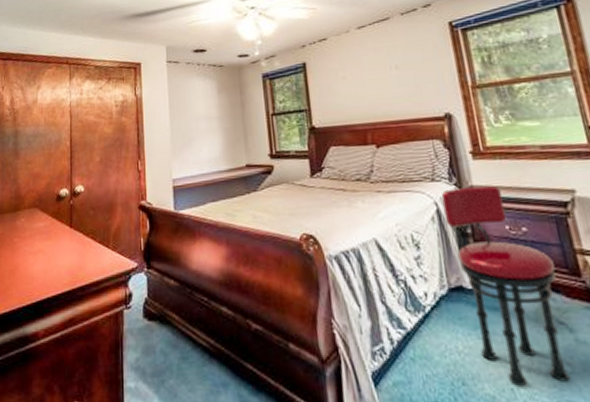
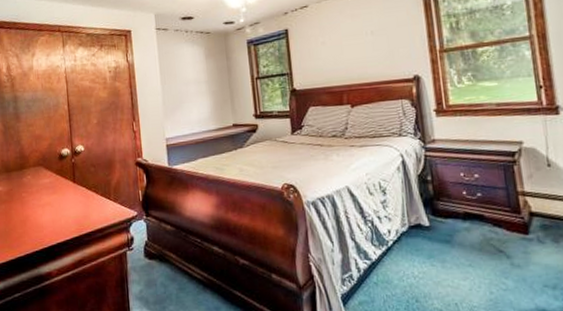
stool: present [441,186,571,386] -> none [406,139,504,301]

